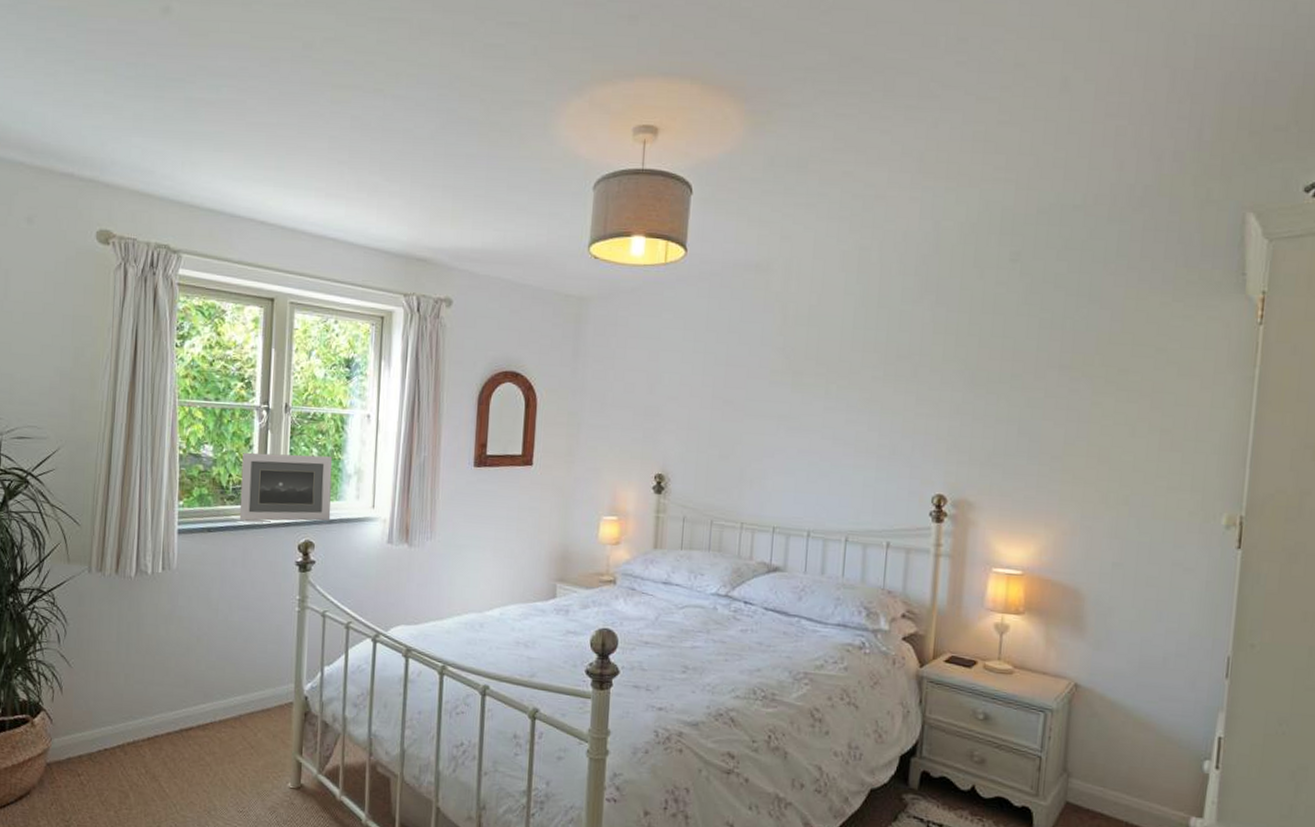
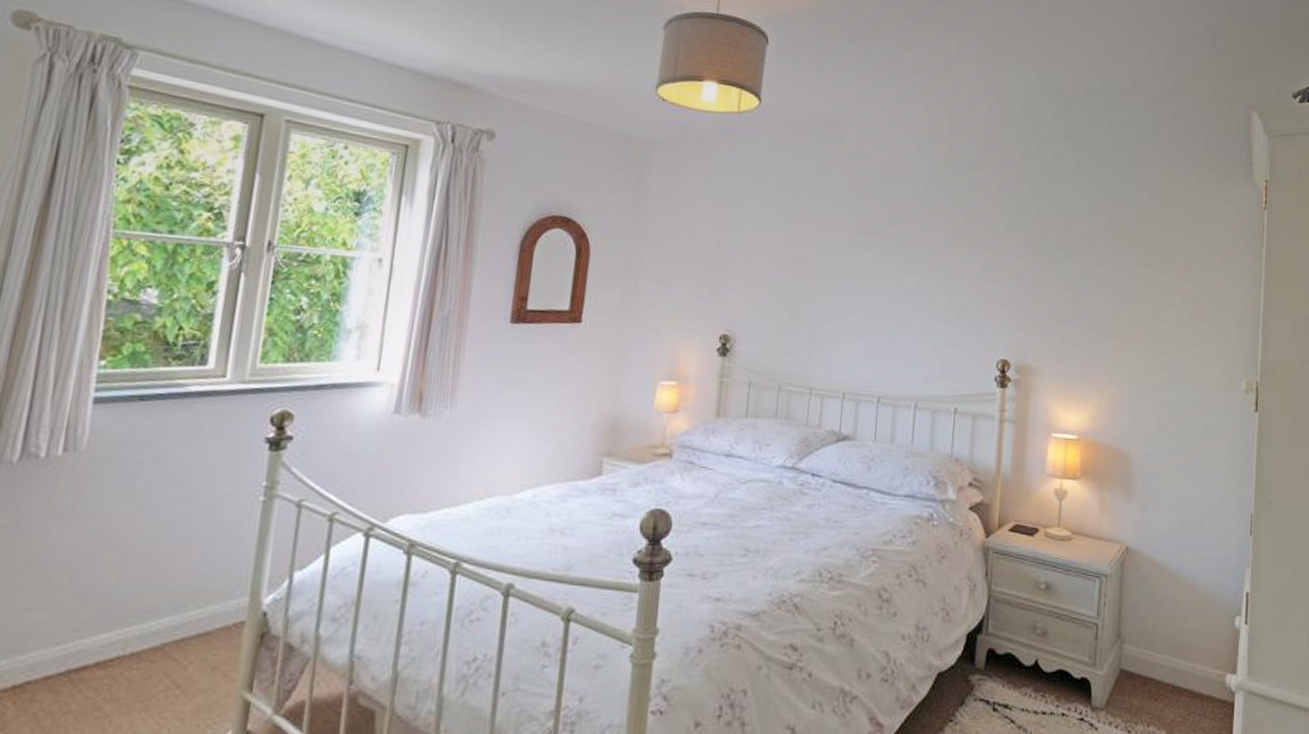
picture frame: present [239,452,333,522] -> none [188,299,327,387]

